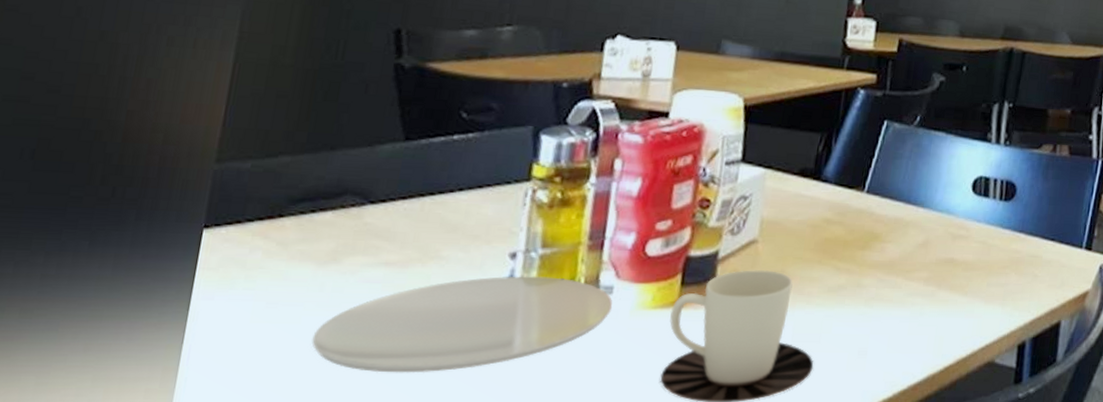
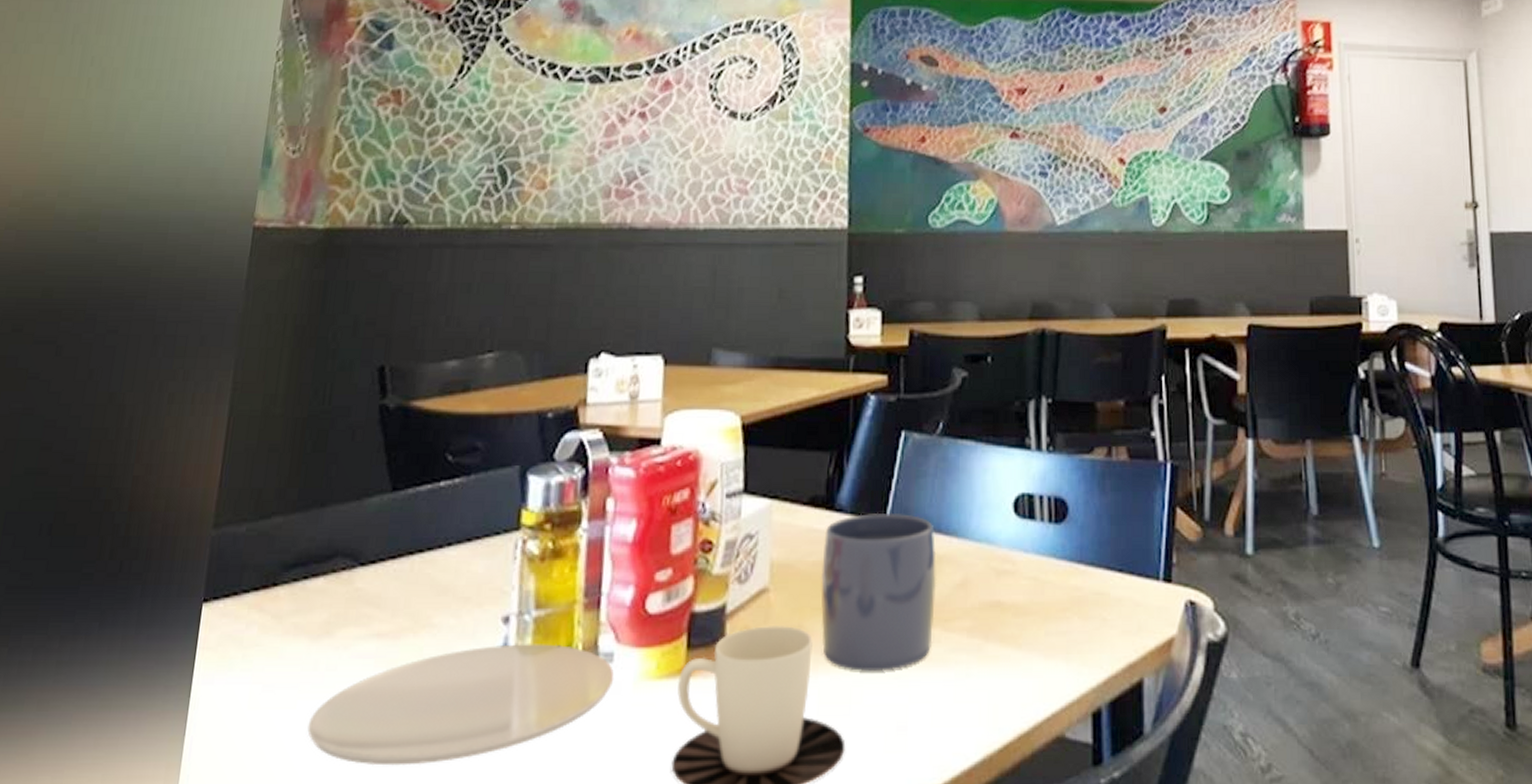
mug: none [801,184,905,308] -> present [820,512,937,671]

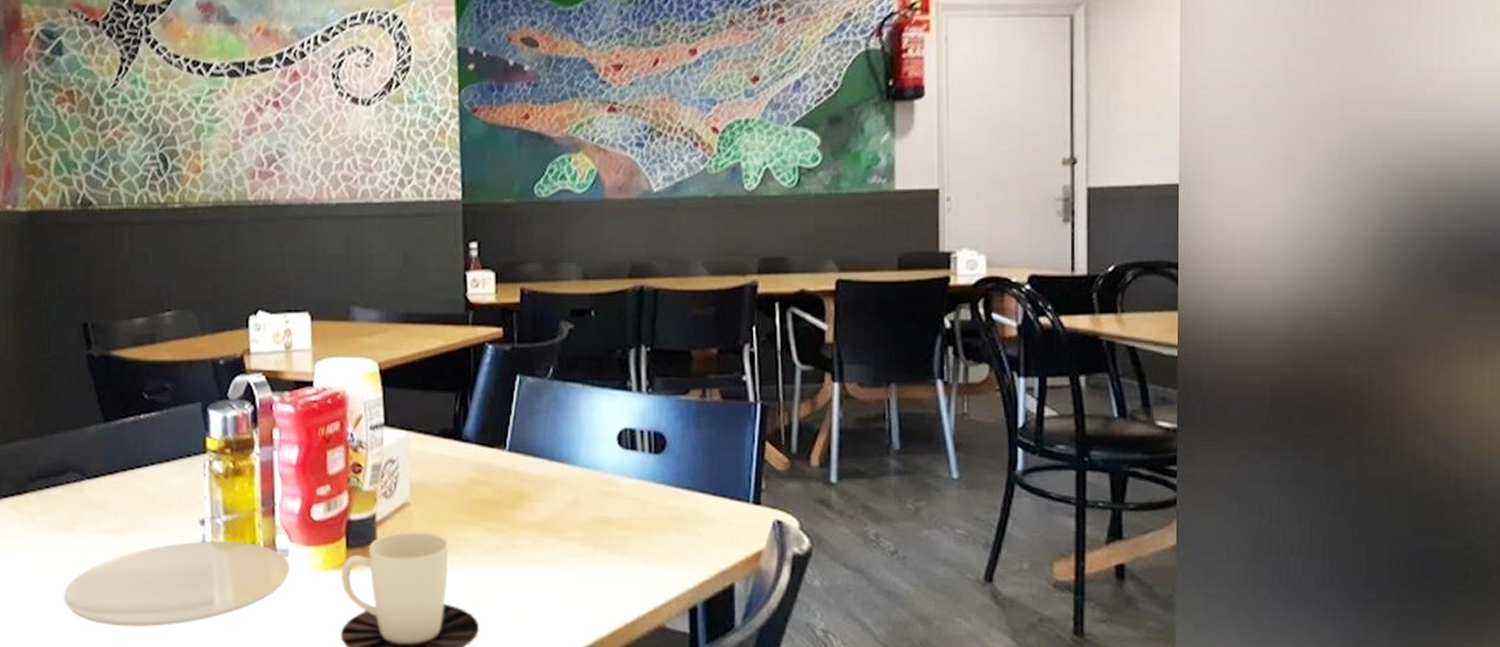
mug: present [820,512,937,671] -> none [452,443,552,570]

